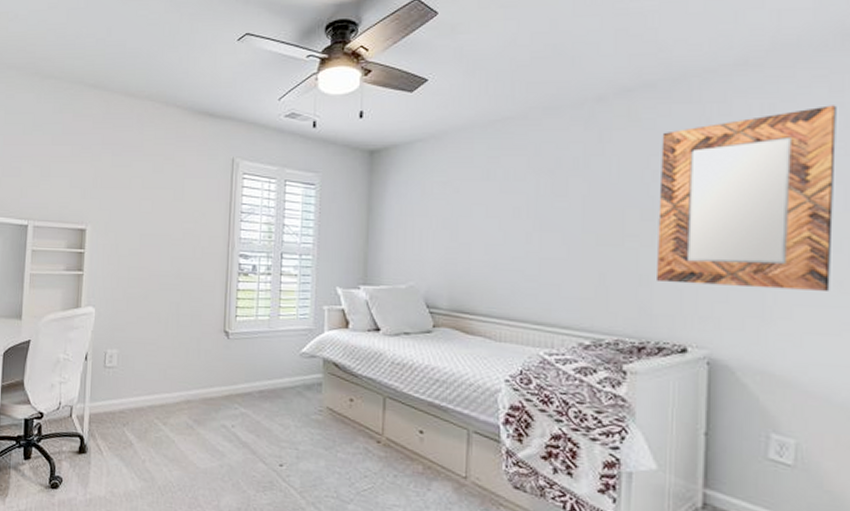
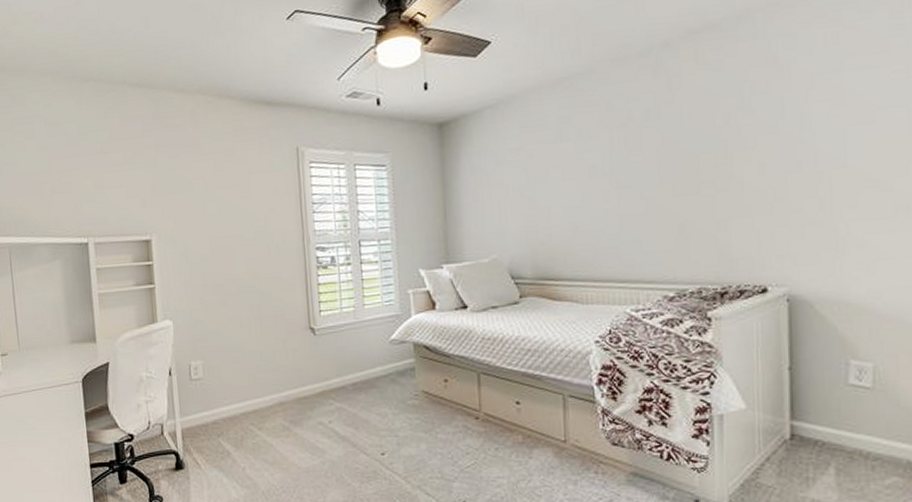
home mirror: present [655,105,836,291] -> none [730,27,899,225]

